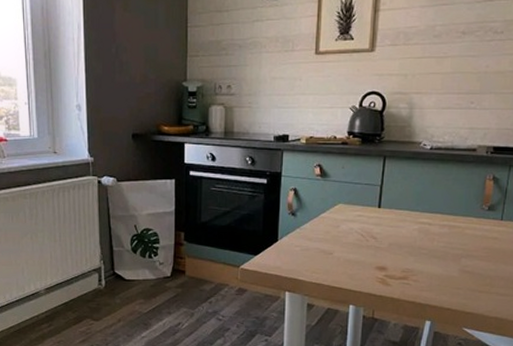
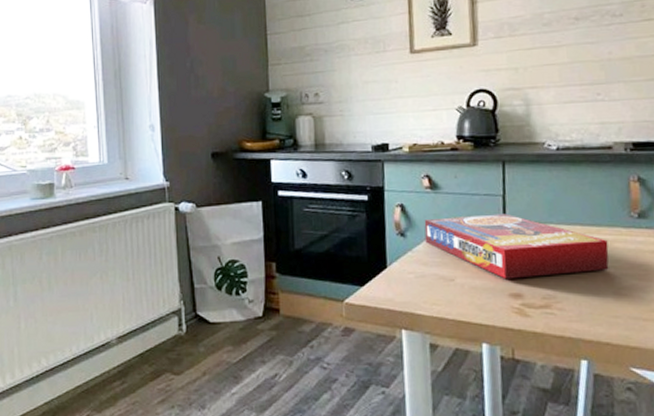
cereal box: none [312,201,461,255] -> present [424,213,609,279]

